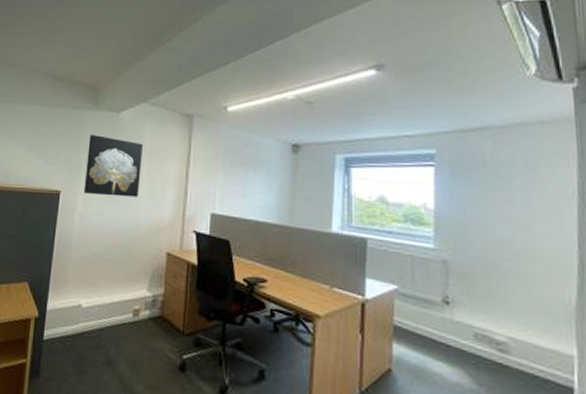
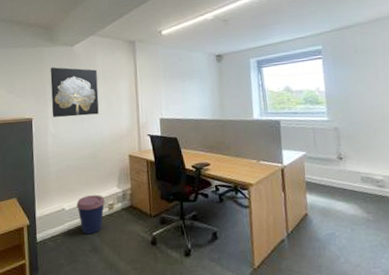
coffee cup: none [95,294,130,343] -> present [76,195,105,235]

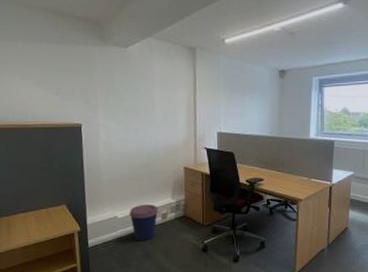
wall art: present [50,67,99,117] -> none [101,69,155,125]

